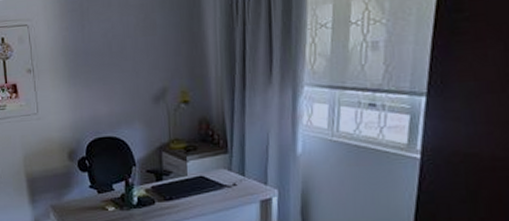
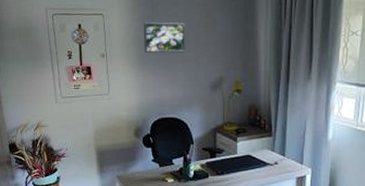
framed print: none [72,27,123,65] -> present [143,22,186,53]

